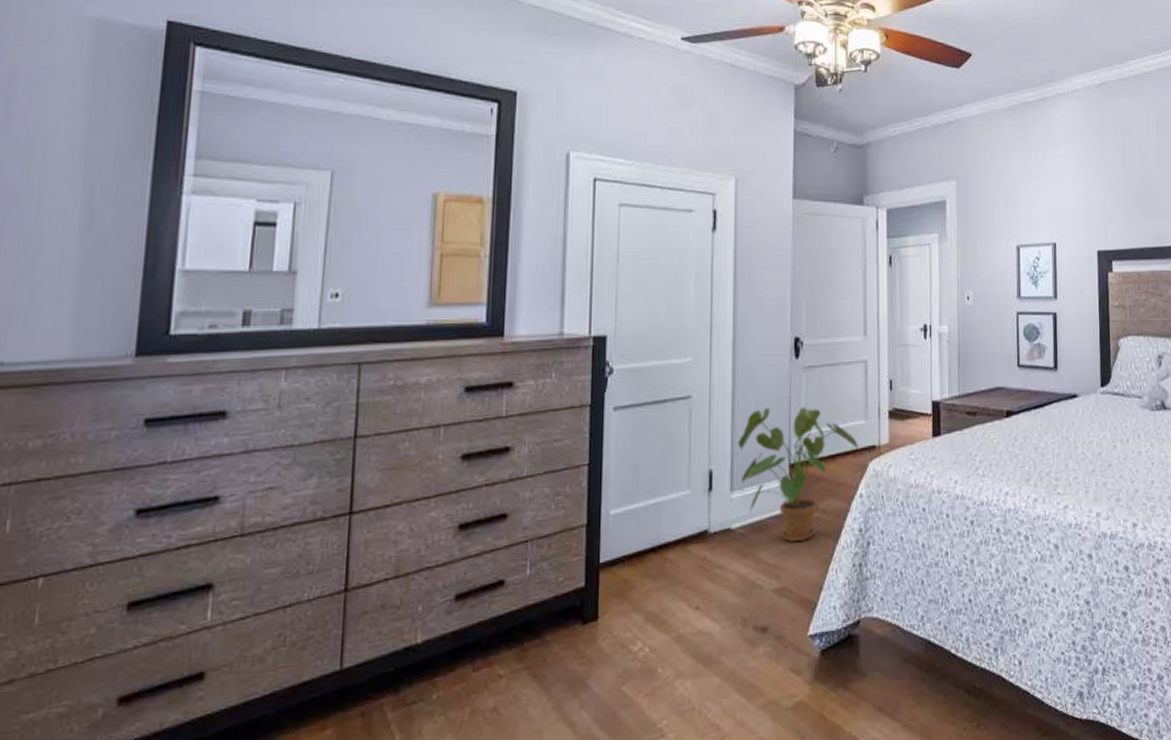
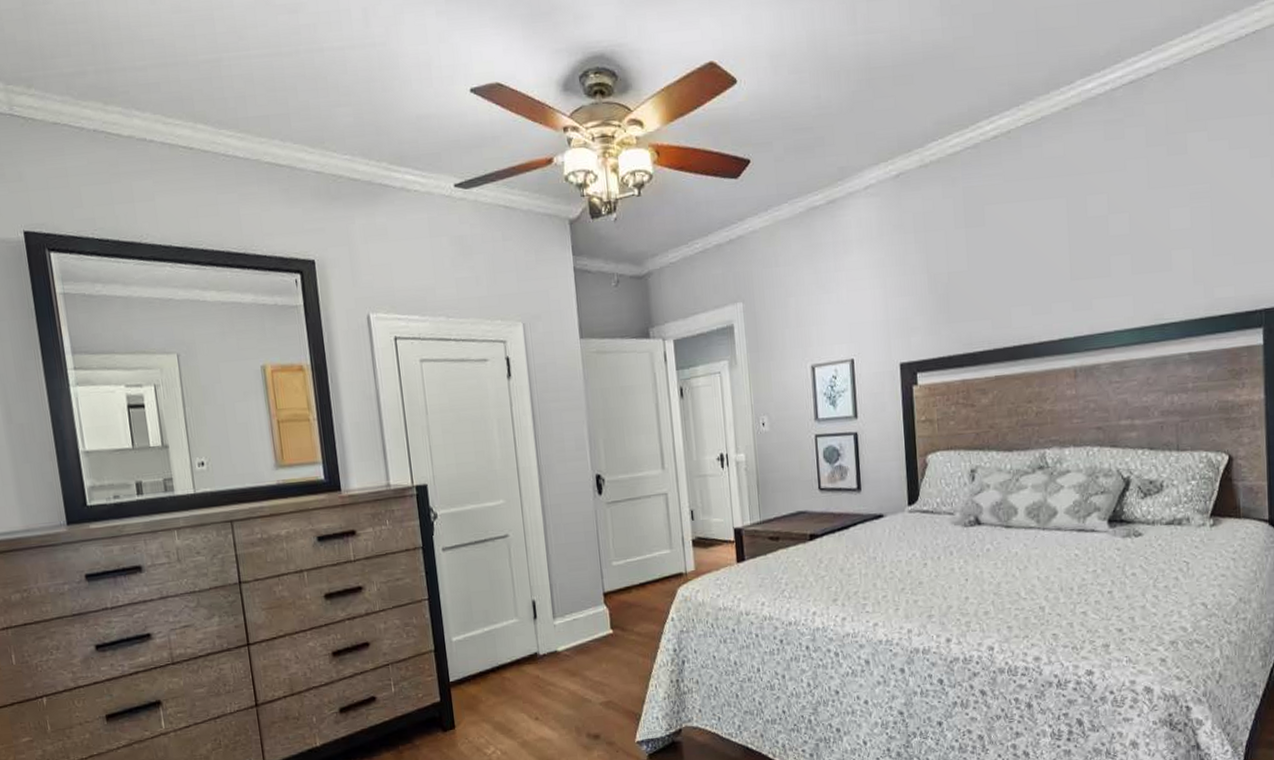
house plant: present [738,407,861,542] -> none [554,540,669,662]

